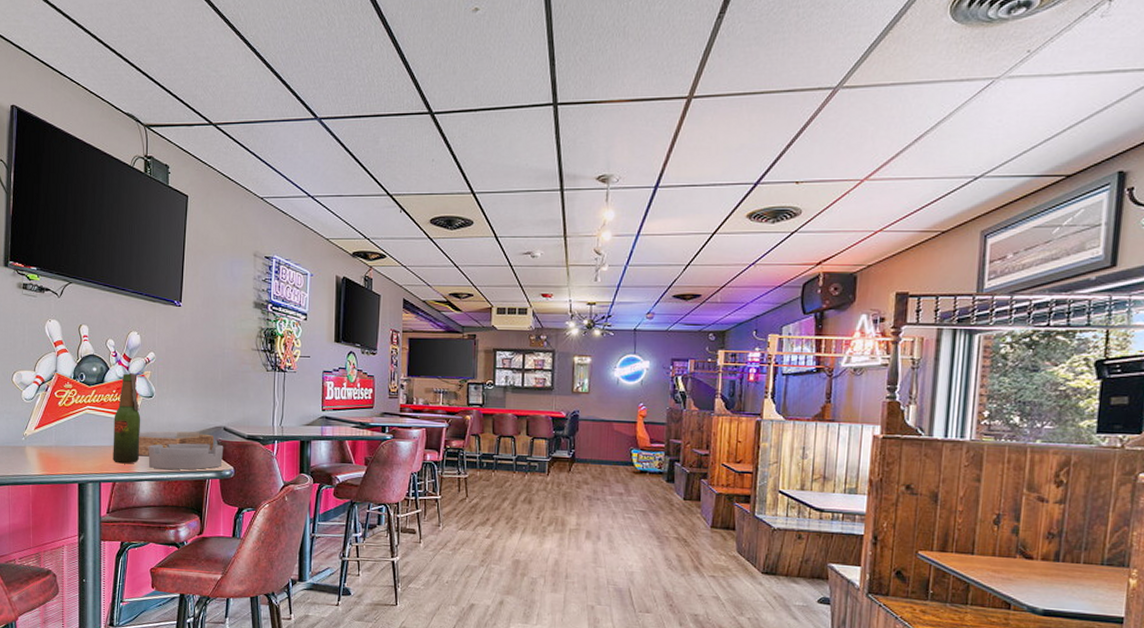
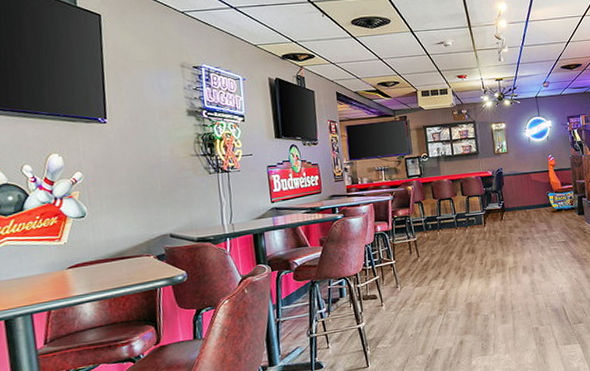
beer bottle: present [113,373,141,464] -> none [40,196,77,291]
napkin holder: present [138,430,214,457] -> none [73,243,162,279]
ashtray: present [148,441,224,470] -> none [85,251,173,288]

